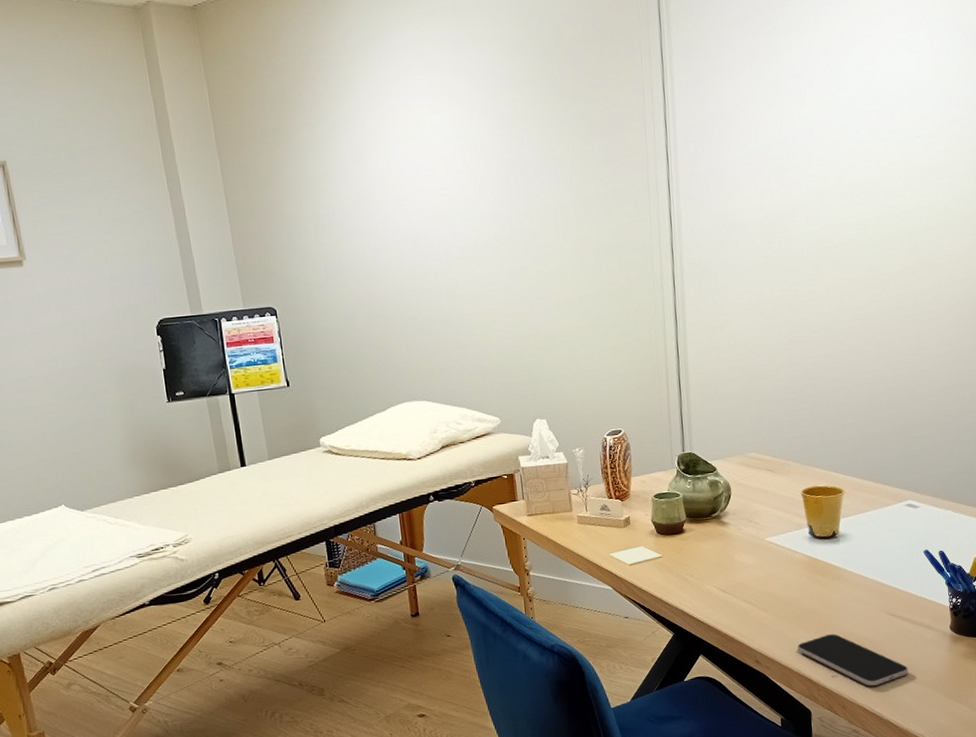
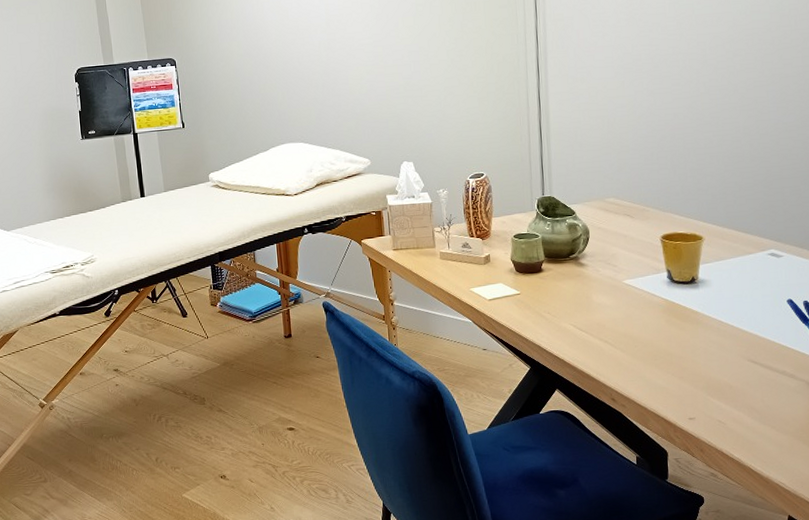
smartphone: present [797,634,909,686] -> none [654,377,770,431]

